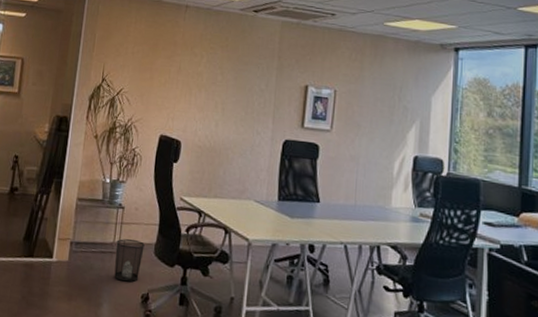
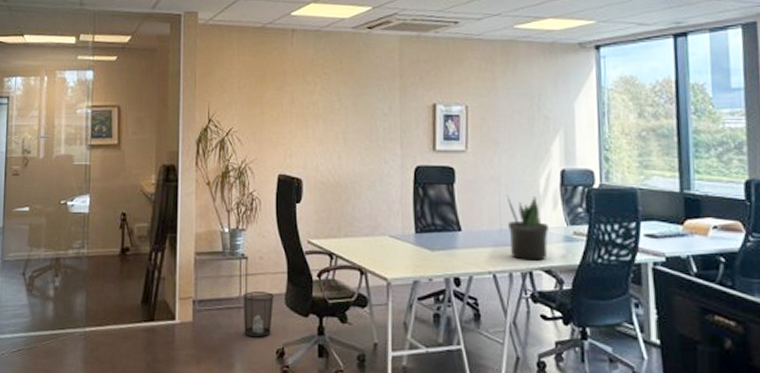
planter: none [361,174,399,237] -> present [507,195,550,261]

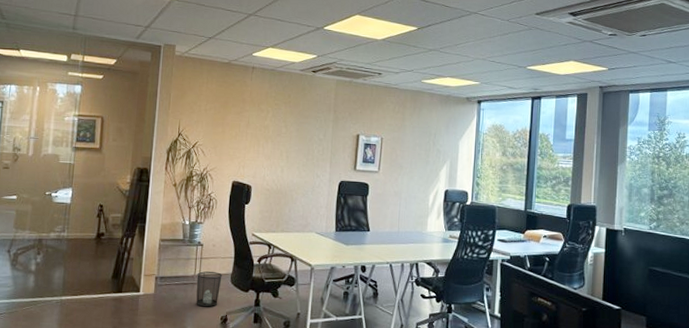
planter: present [507,195,550,261] -> none [403,206,433,255]

